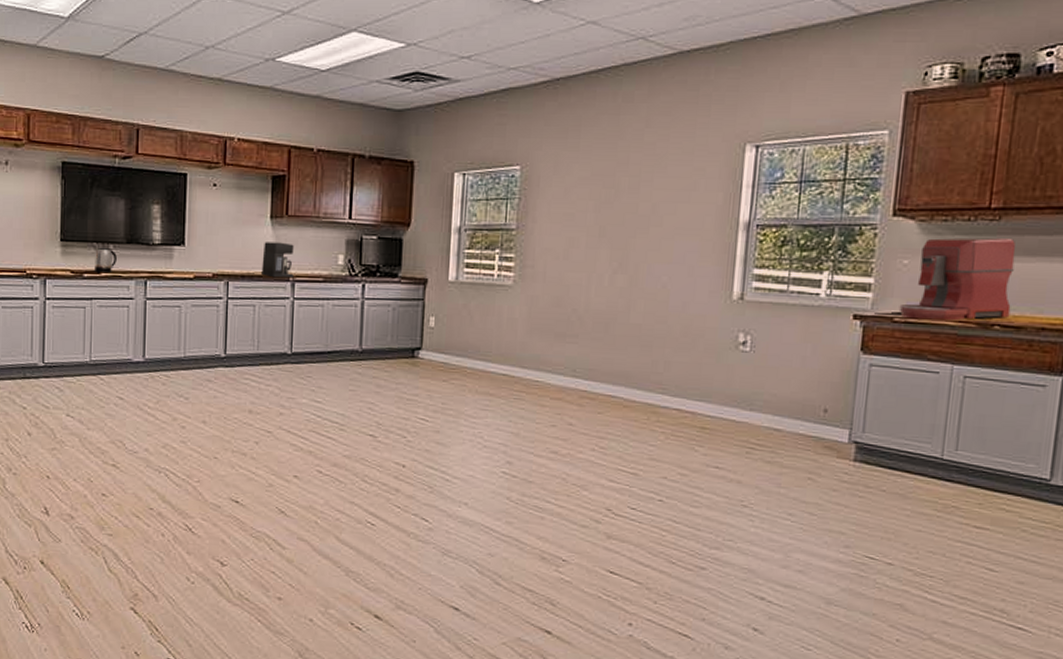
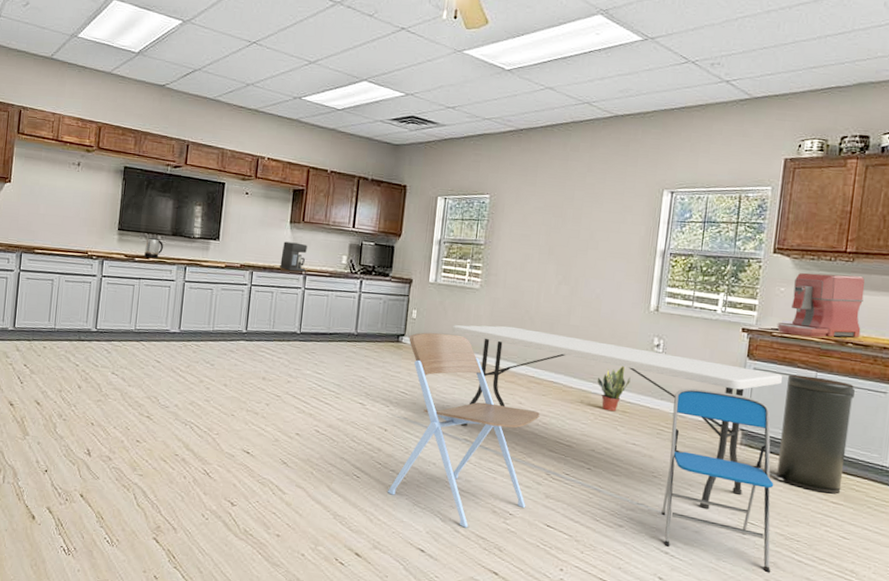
folding chair: none [410,343,596,579] -> present [387,332,540,528]
folding table: none [479,329,909,543] -> present [451,325,783,510]
potted plant: none [667,371,710,429] -> present [597,366,631,412]
folding chair: none [754,394,899,618] -> present [661,388,774,573]
pedal bin: none [892,369,1004,517] -> present [769,374,855,494]

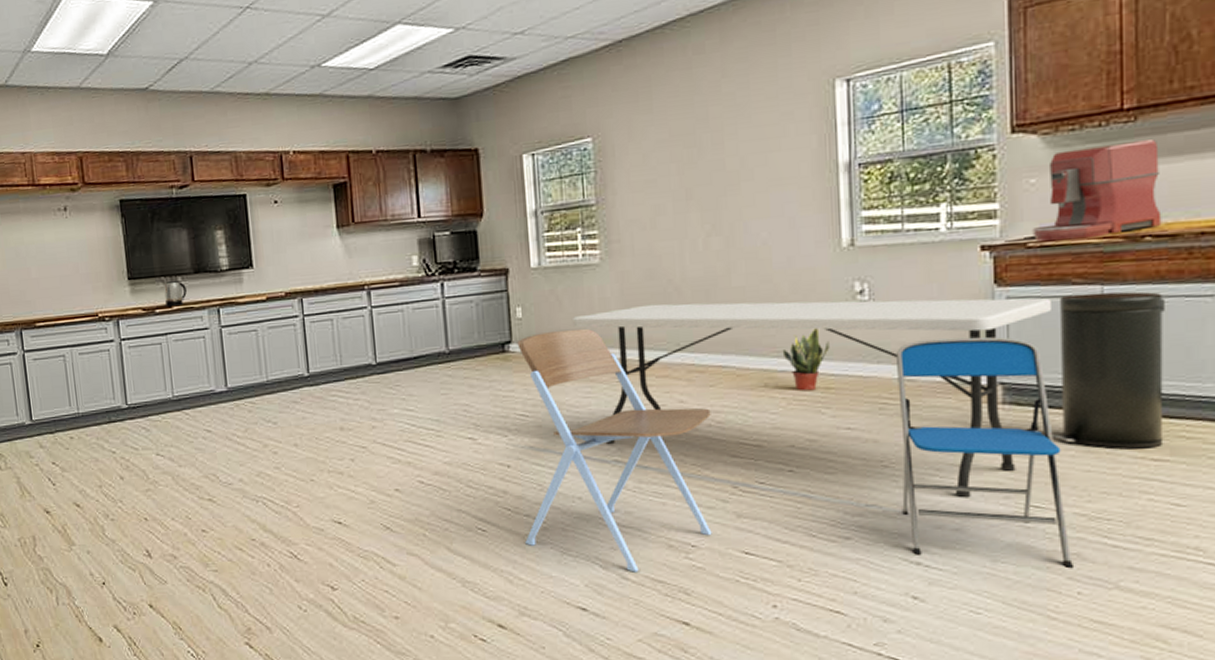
coffee maker: present [280,241,307,272] -> none [333,251,369,289]

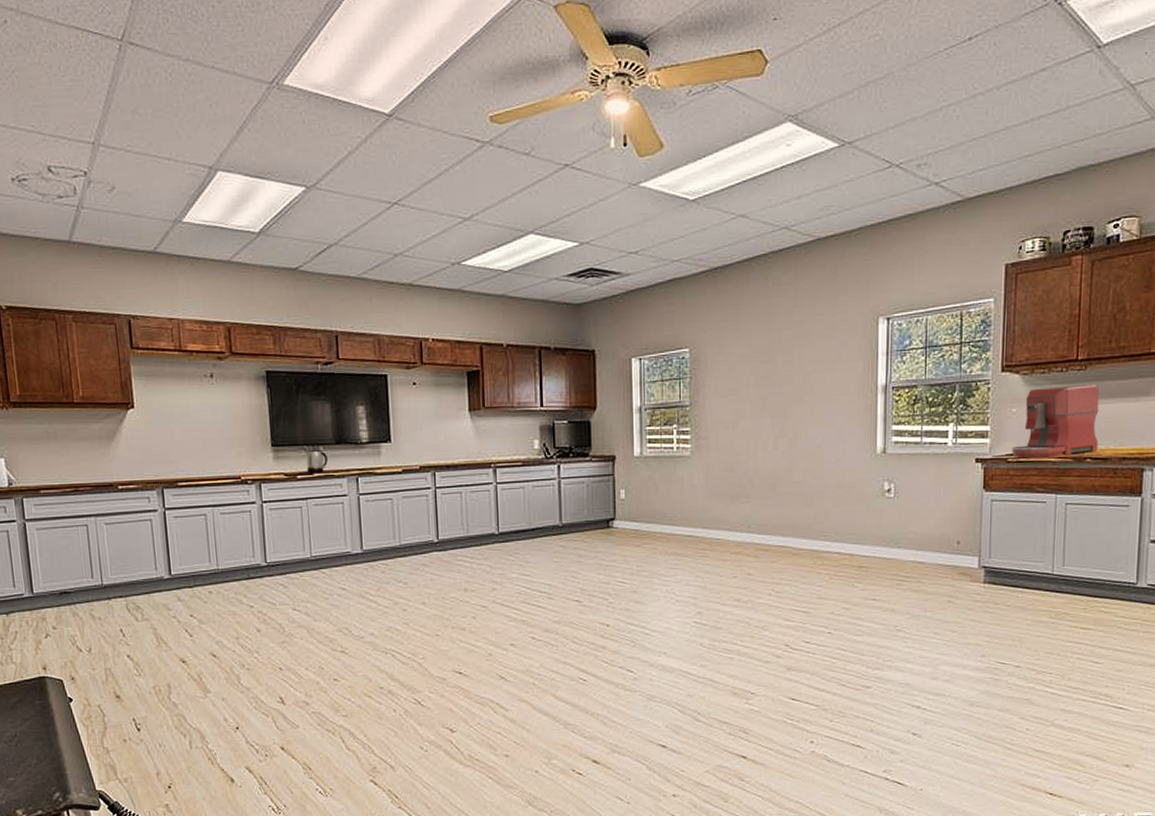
folding chair: present [517,328,712,572] -> none [619,510,772,715]
folding table: present [571,297,1053,498] -> none [665,492,1022,656]
potted plant: present [782,328,830,392] -> none [828,518,863,569]
folding chair: present [895,337,1073,569] -> none [909,530,1025,711]
pedal bin: present [1051,291,1165,450] -> none [1016,499,1097,620]

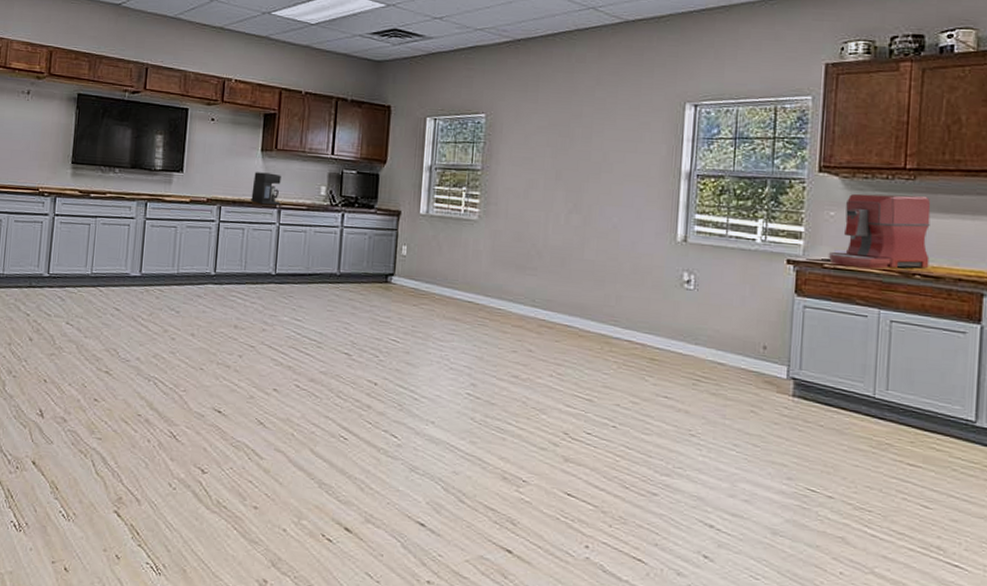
kettle: present [306,449,328,474] -> none [101,170,121,195]
coffee maker: none [464,432,495,466] -> present [251,172,281,206]

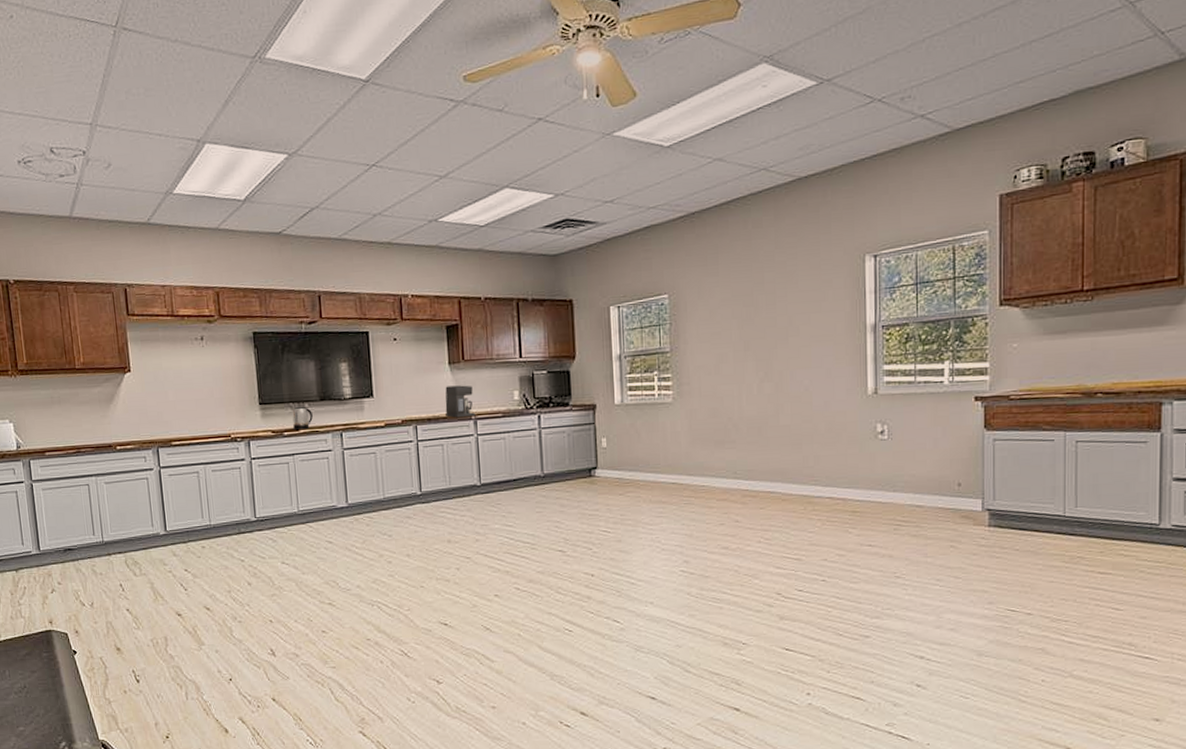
kettle: none [101,170,121,195] -> present [292,406,313,431]
coffee machine: present [828,193,931,269] -> none [1013,316,1110,396]

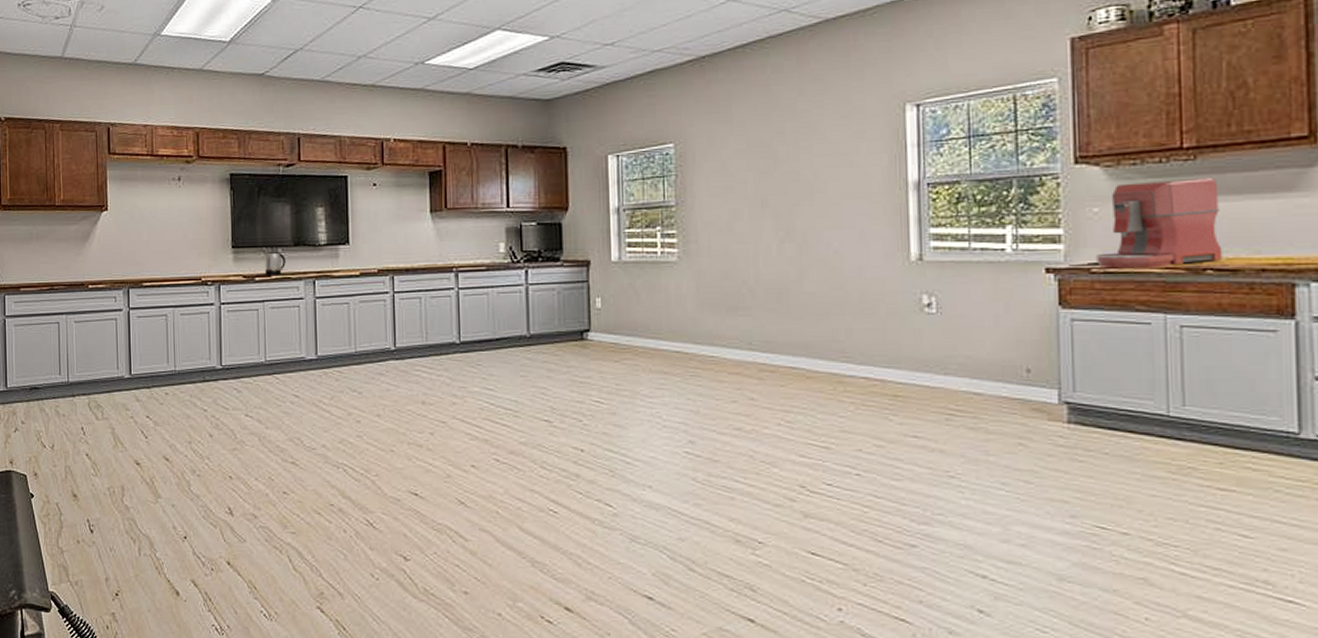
coffee maker: present [445,385,476,418] -> none [425,235,457,270]
coffee machine: none [1013,316,1110,396] -> present [1095,178,1223,269]

